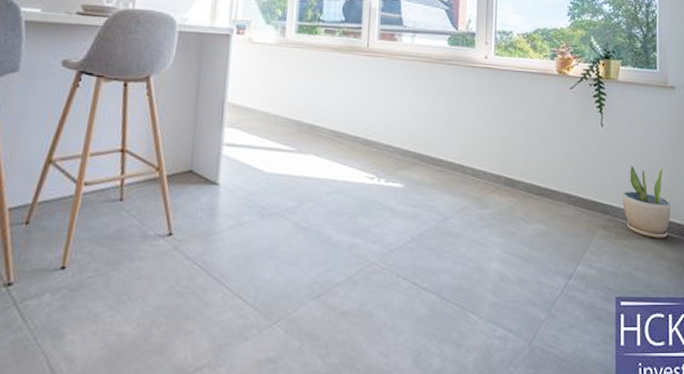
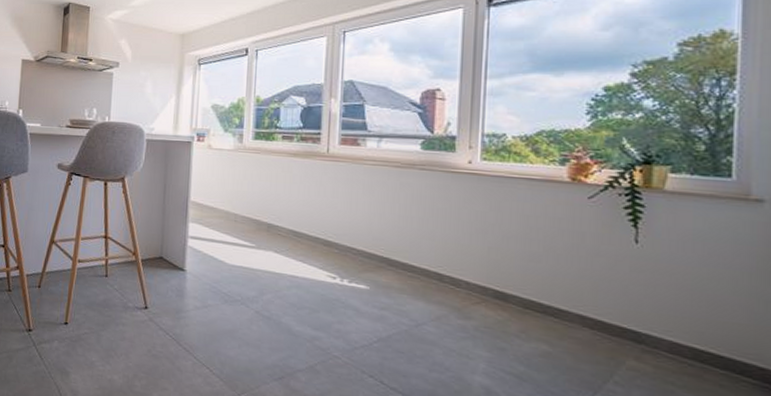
potted plant: present [622,165,671,239] -> none [666,291,749,383]

